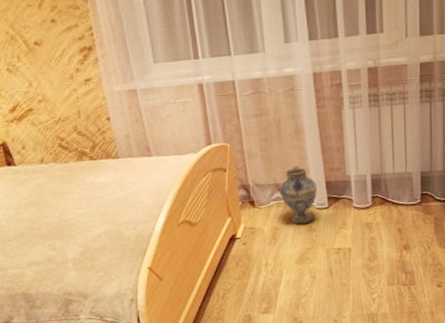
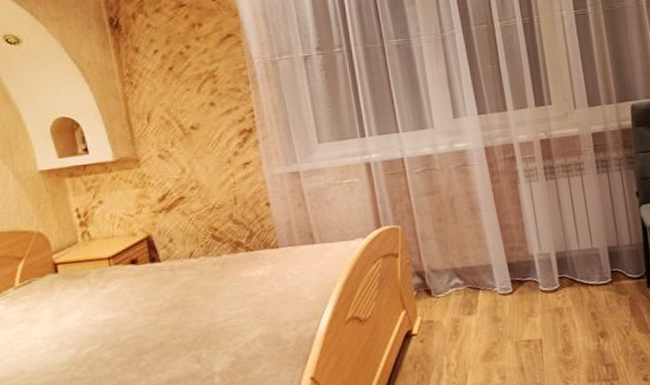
ceramic jug: present [280,166,318,225] -> none [458,247,500,314]

